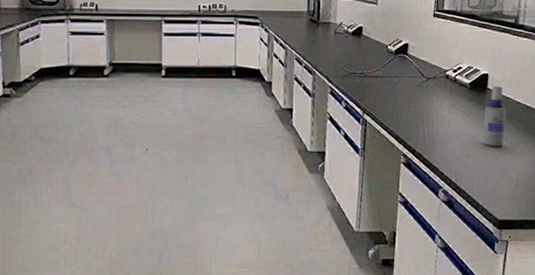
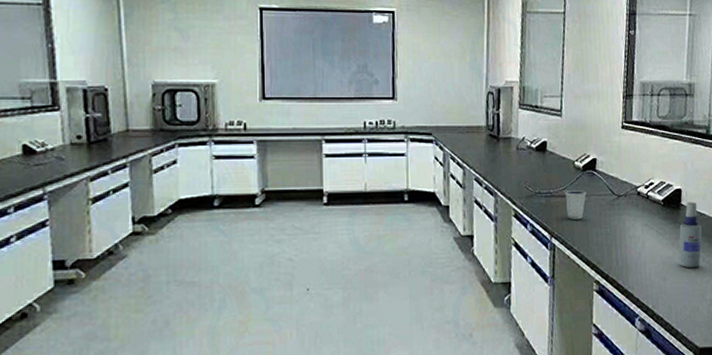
dixie cup: none [377,71,398,98] -> present [565,189,586,219]

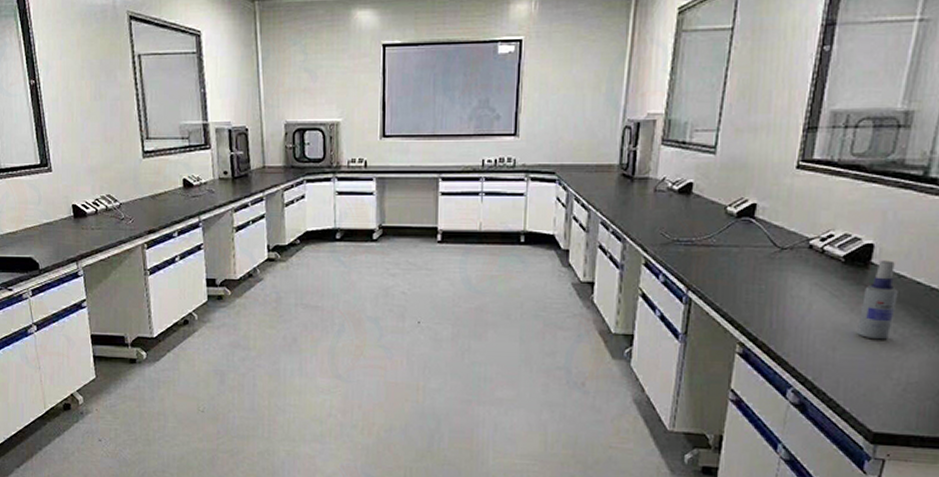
dixie cup: present [565,189,586,219] -> none [710,238,739,272]

